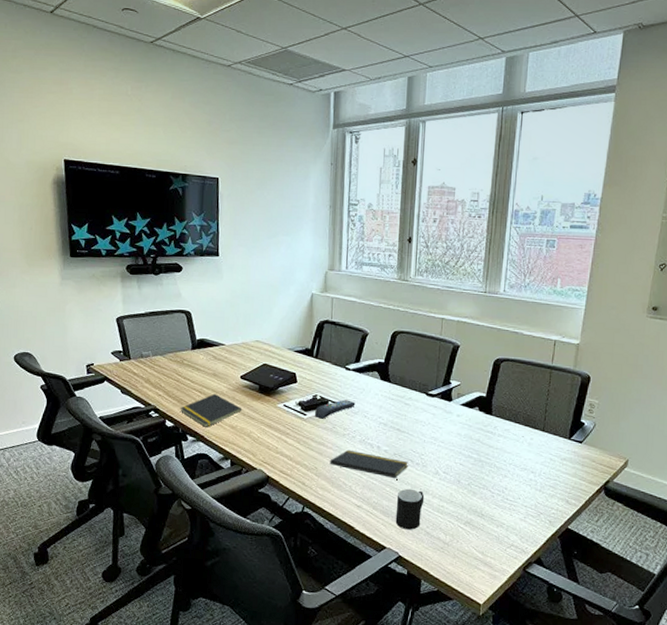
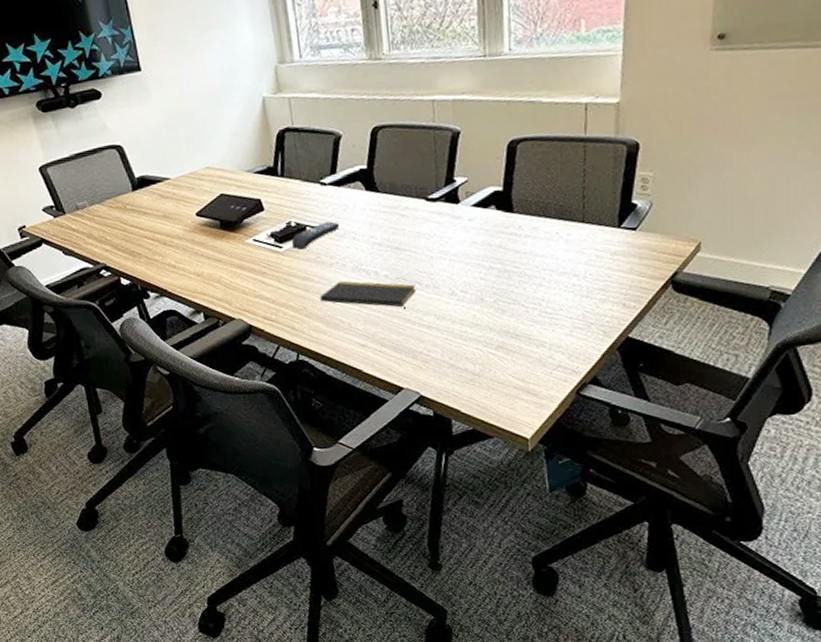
notepad: present [180,393,242,427] -> none [133,238,206,280]
cup: present [395,488,425,530] -> none [407,316,442,365]

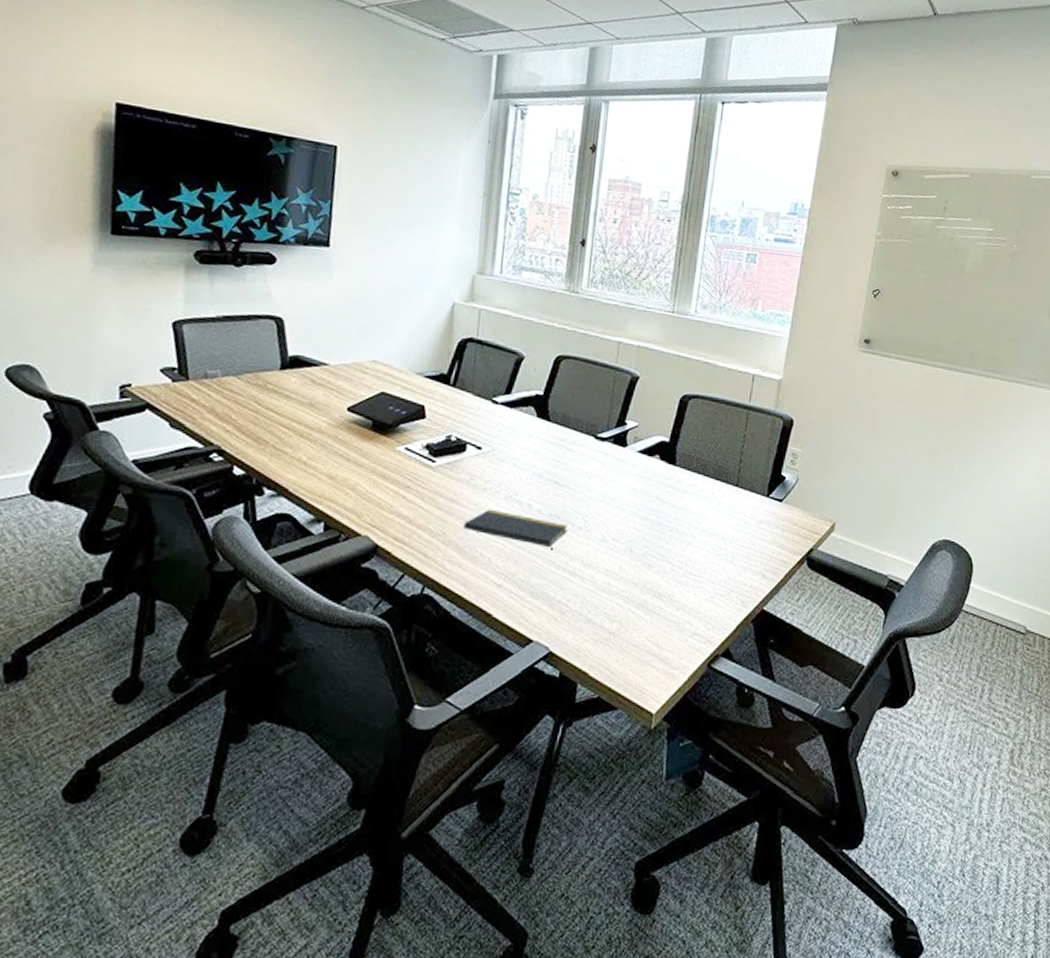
remote control: present [291,221,340,249] -> none [446,442,503,468]

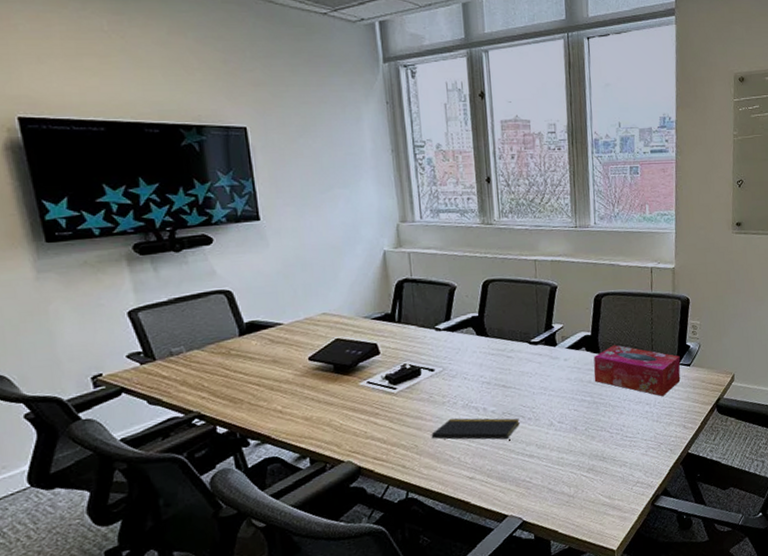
tissue box: none [663,458,772,532] -> present [593,345,681,396]

